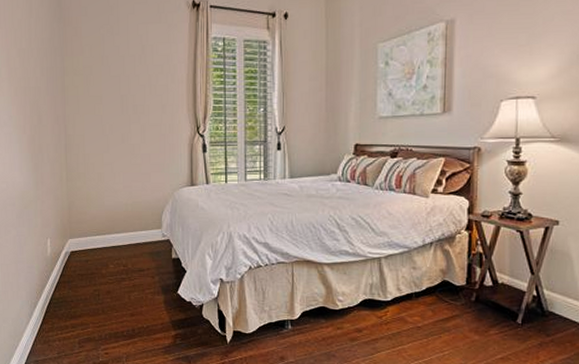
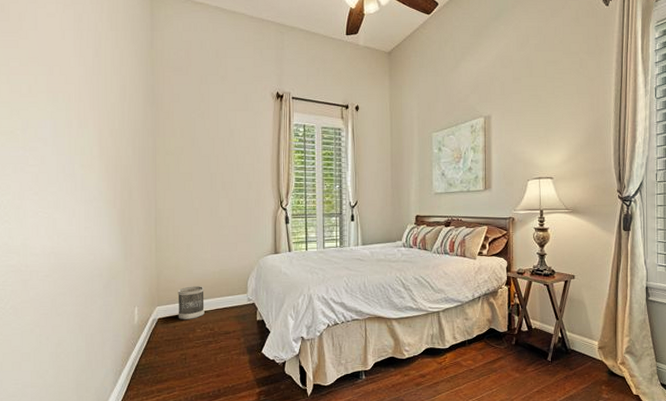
wastebasket: none [89,219,117,255] -> present [177,286,205,320]

